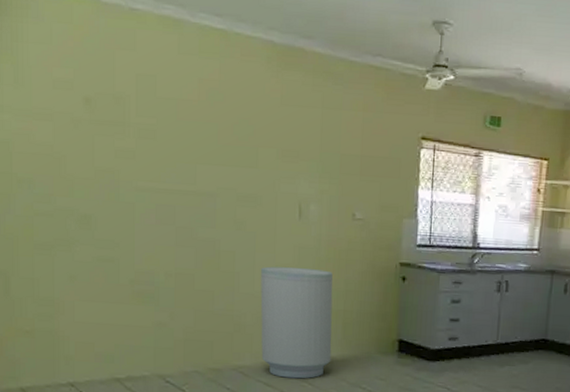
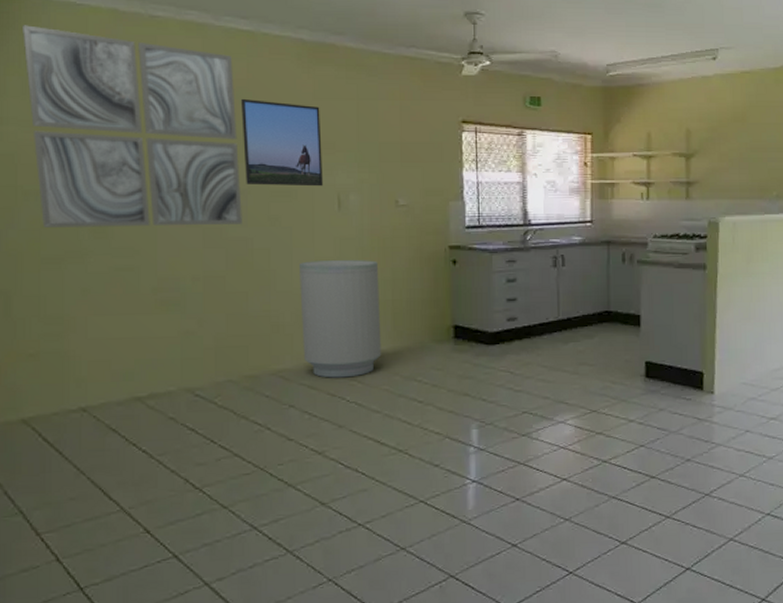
wall art: none [14,12,211,226] -> present [23,25,242,227]
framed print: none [213,100,287,195] -> present [241,98,324,187]

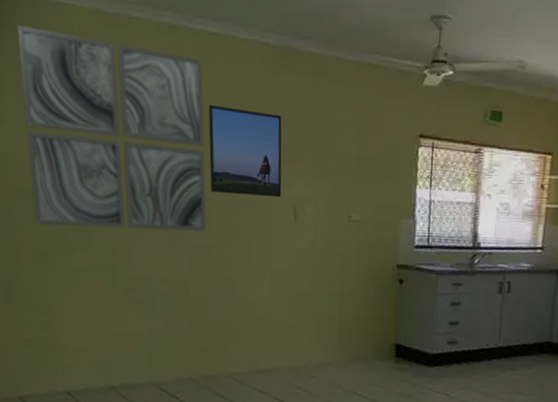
trash can: present [300,260,382,378] -> none [255,271,329,386]

